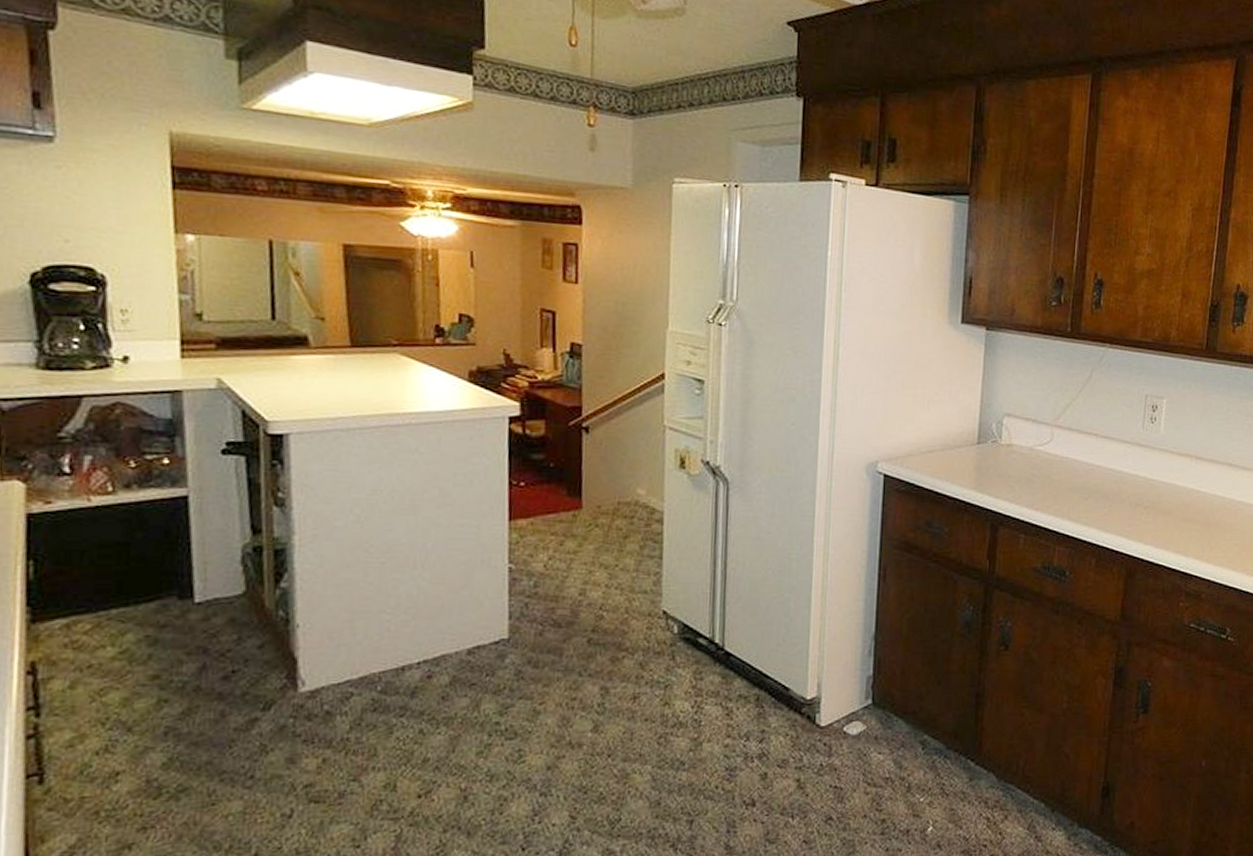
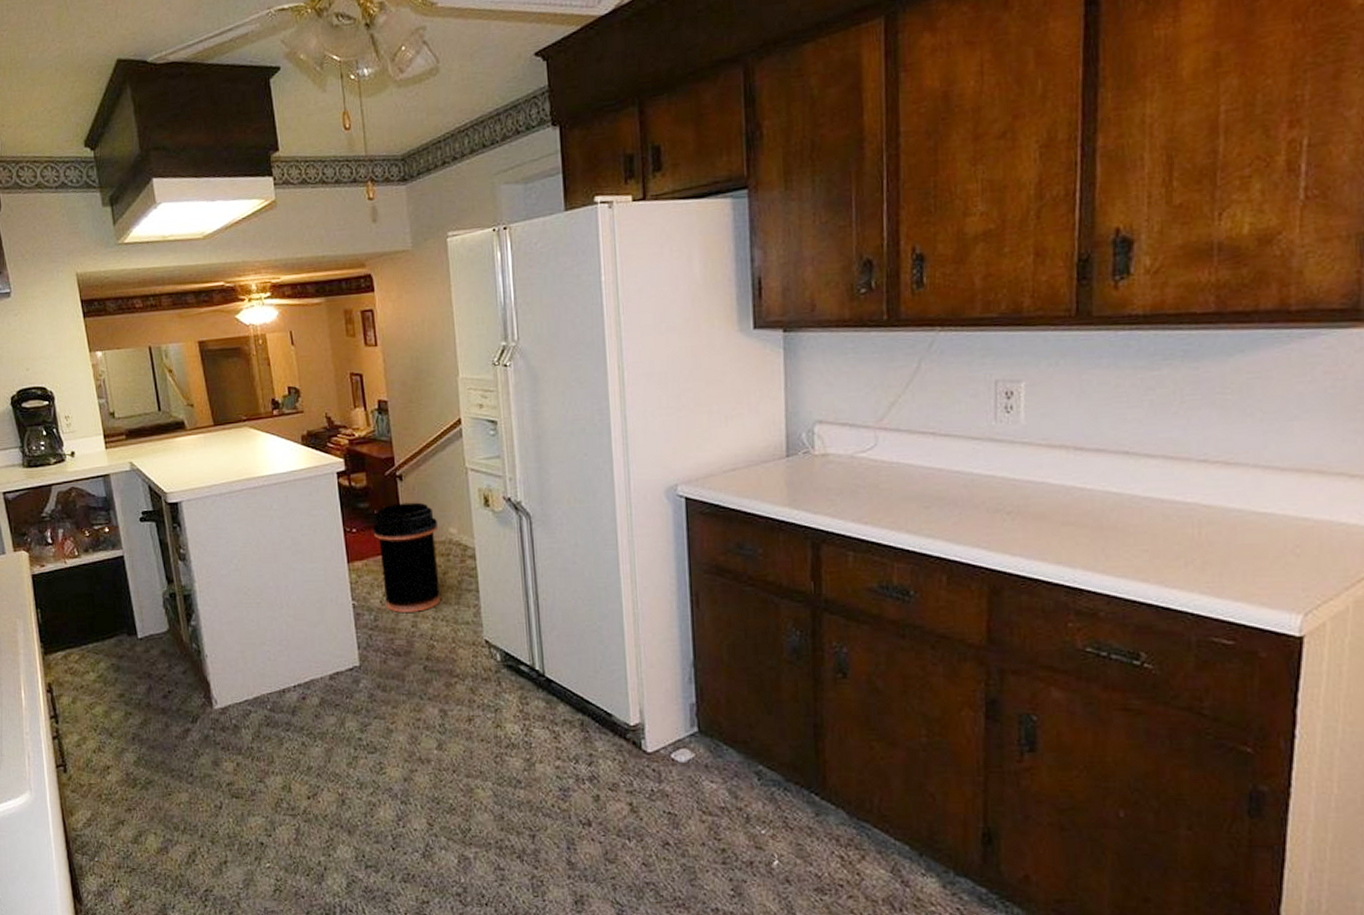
trash can: none [545,457,624,578] -> present [373,502,440,612]

